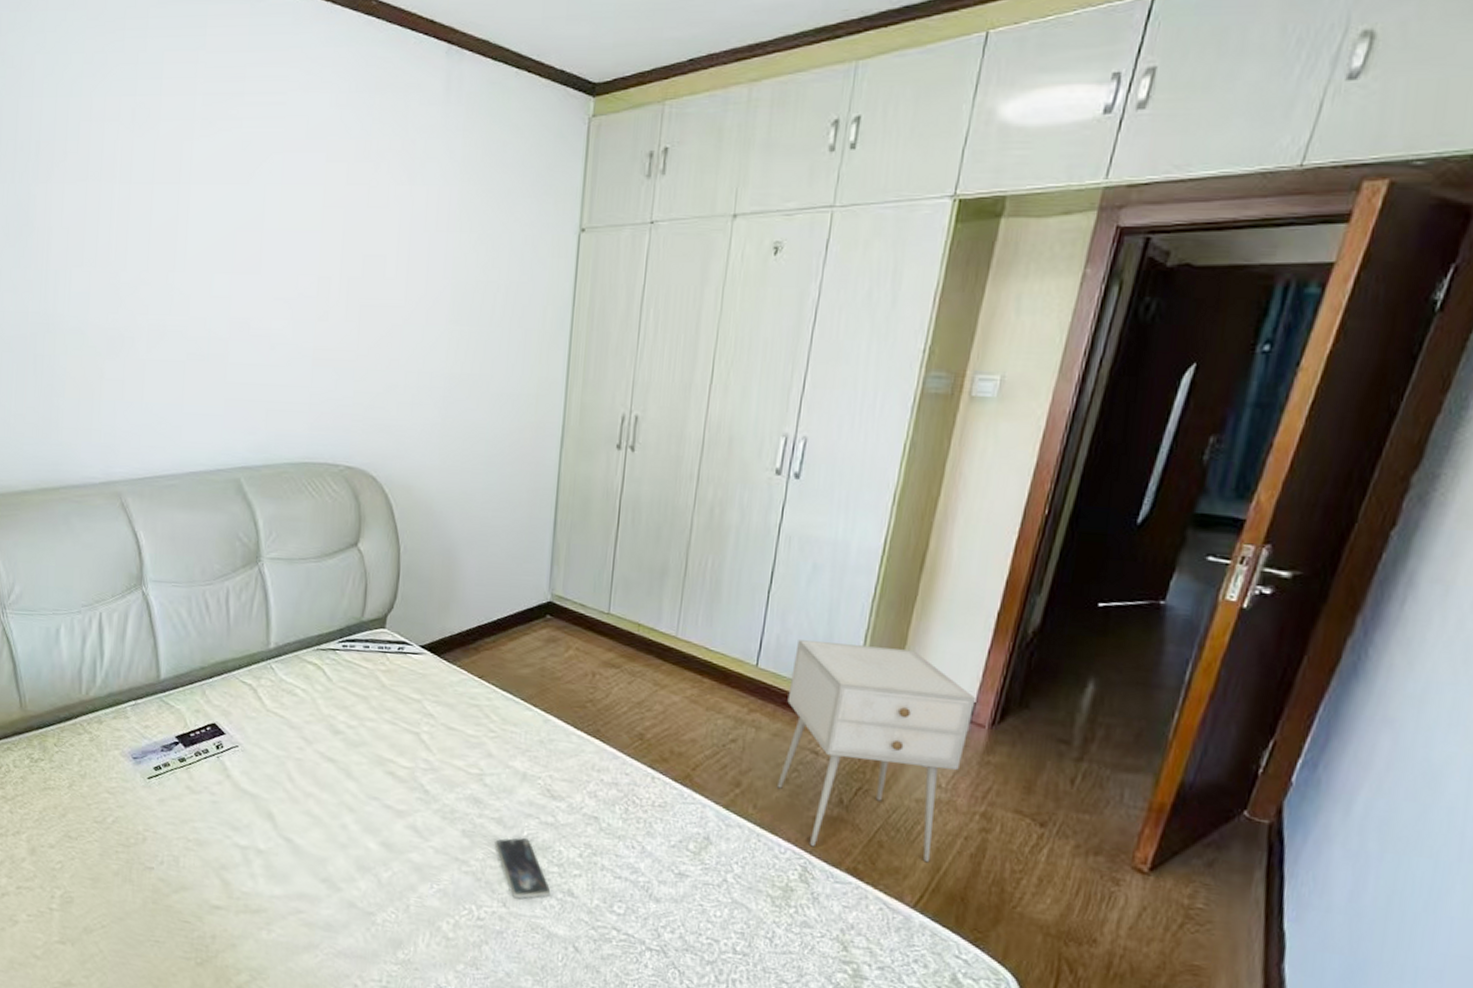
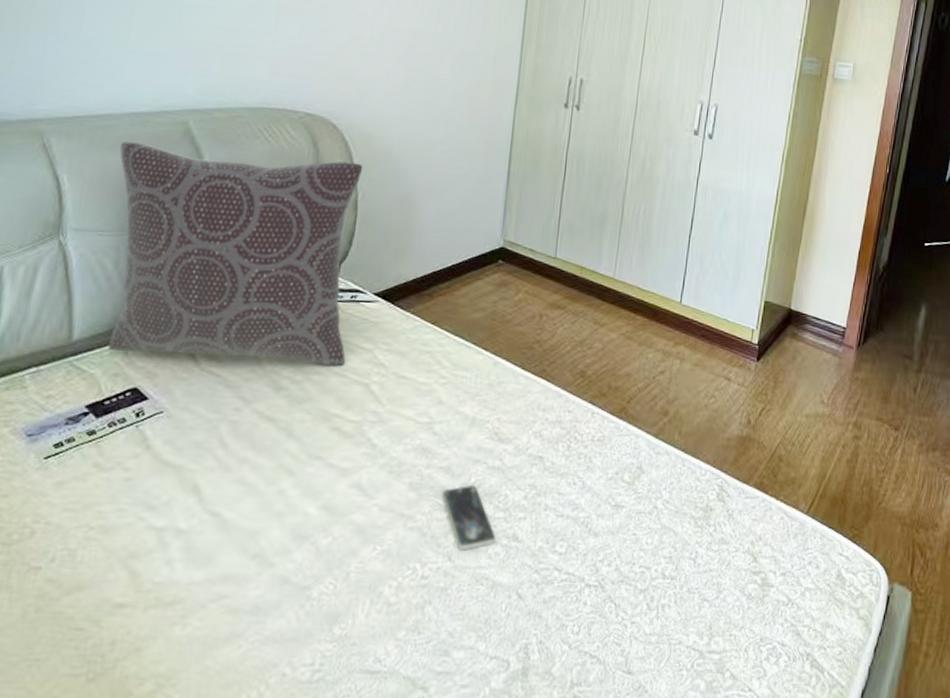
pillow: none [184,499,404,714] -> present [108,141,363,366]
nightstand: present [776,640,976,863] -> none [697,278,846,471]

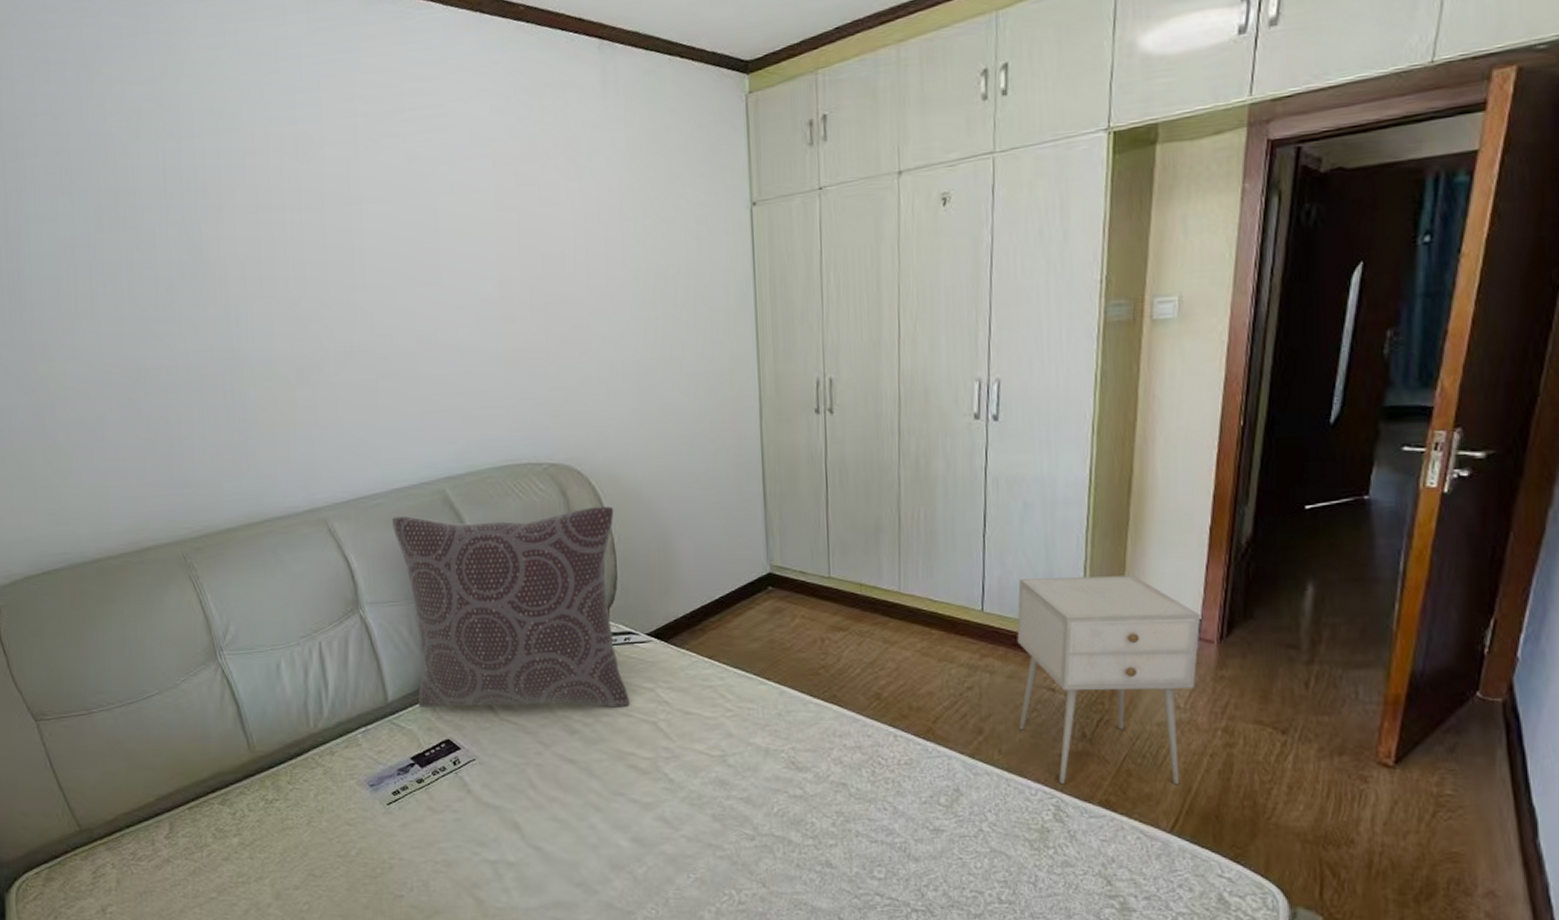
smartphone: present [442,485,496,551] -> none [746,815,809,877]
nightstand: none [697,278,846,471] -> present [1017,576,1201,785]

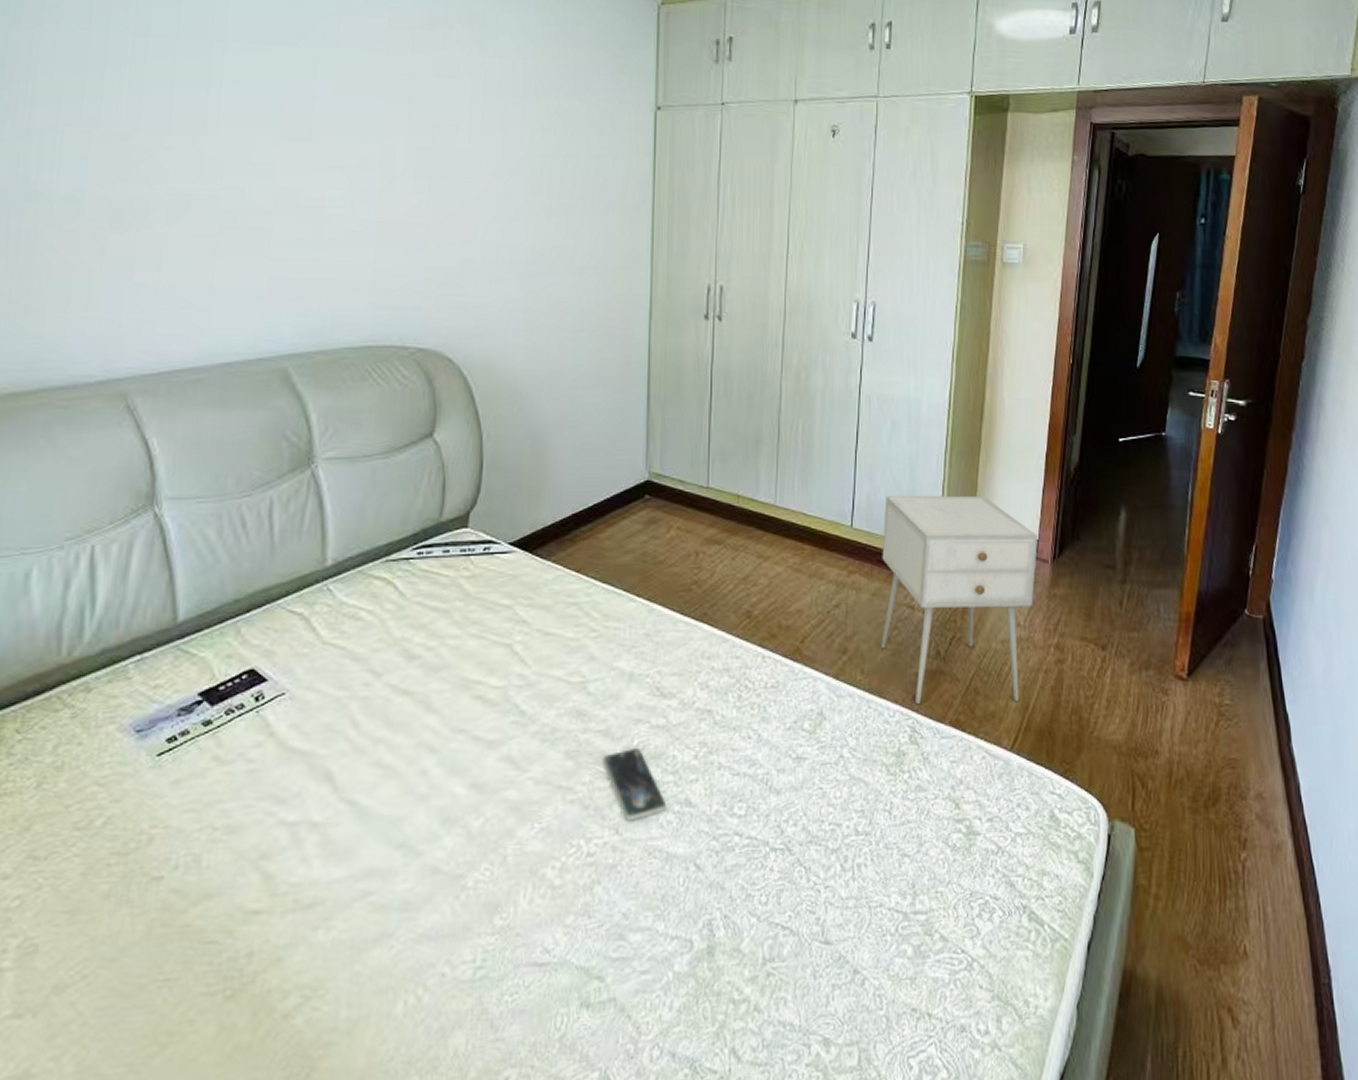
pillow: present [392,506,630,708] -> none [214,396,486,629]
smartphone: none [746,815,809,877] -> present [602,748,667,821]

